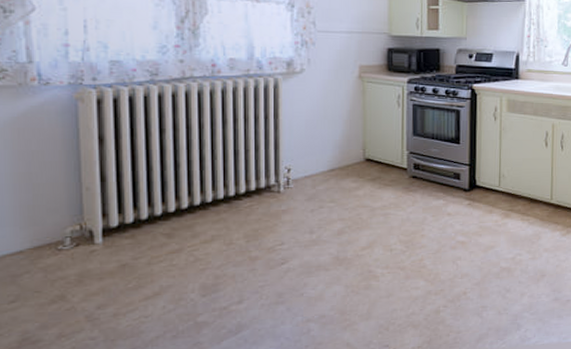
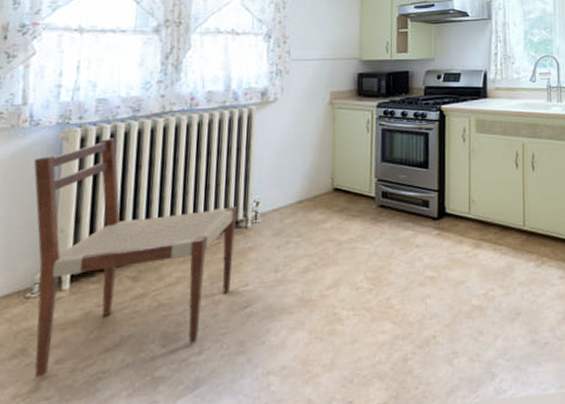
chair: none [48,100,268,321] -> present [33,137,236,378]

